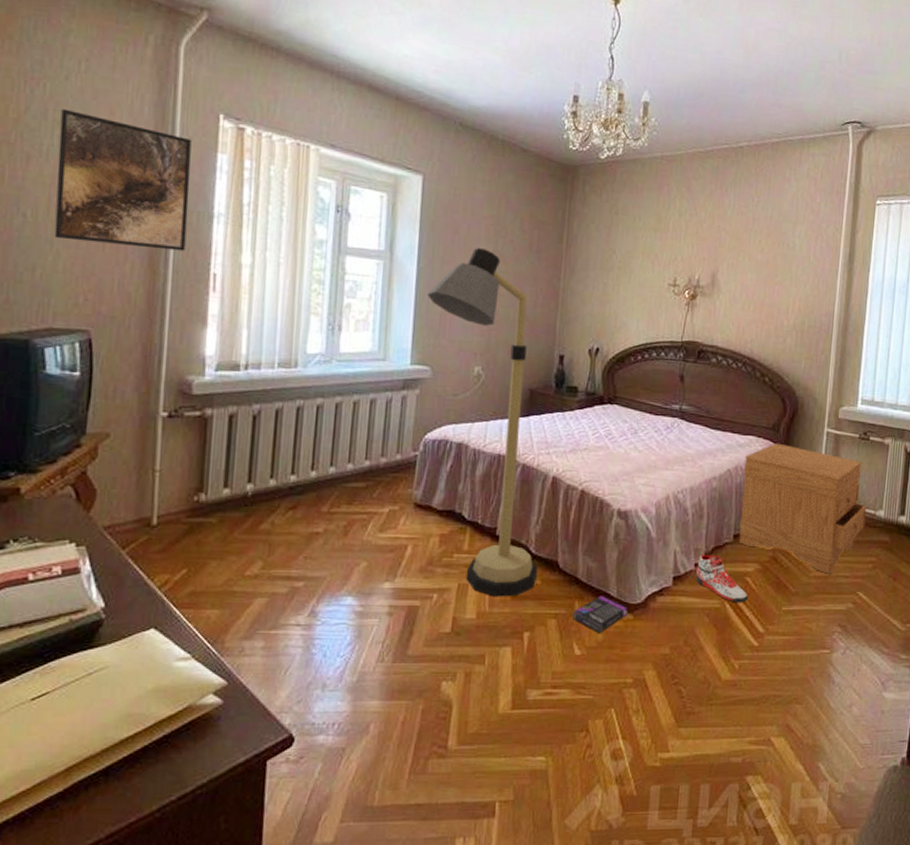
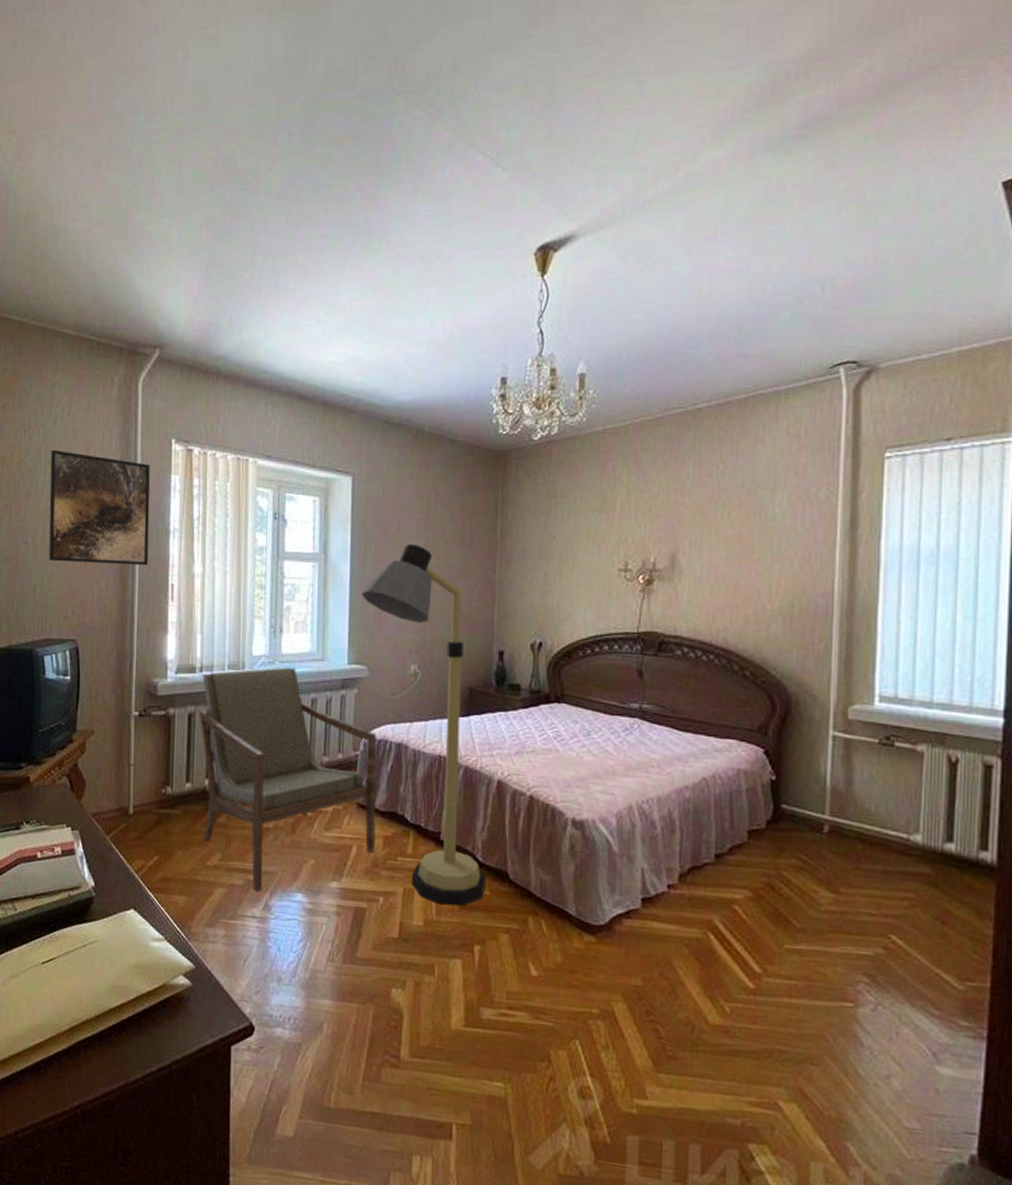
armchair: none [242,366,438,599] -> present [199,667,377,892]
box: present [573,595,629,633] -> none [527,912,591,954]
sneaker: present [696,554,749,603] -> none [670,875,739,935]
nightstand: present [739,443,867,574] -> none [722,748,895,909]

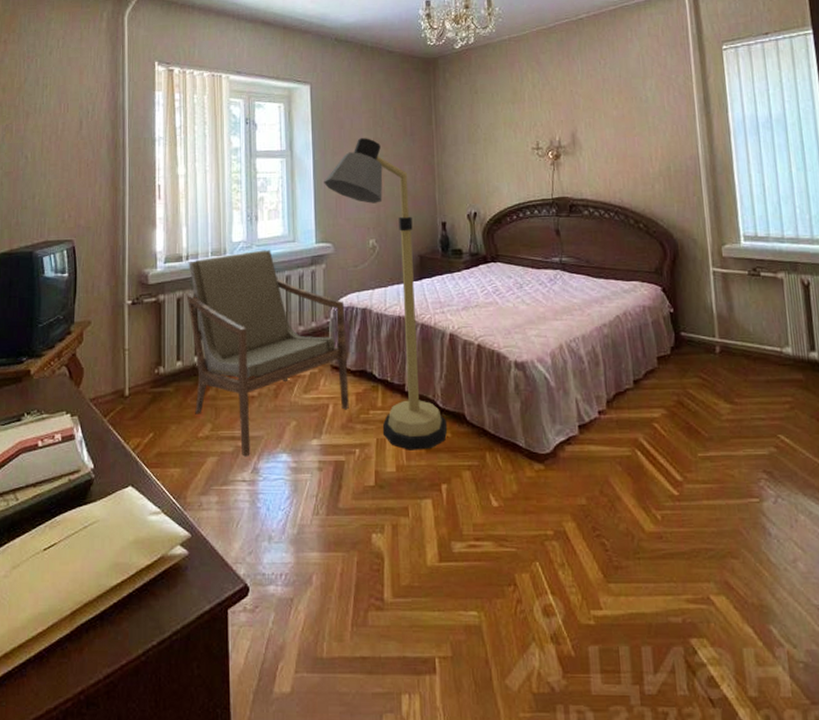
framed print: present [48,449,150,566] -> none [46,75,137,172]

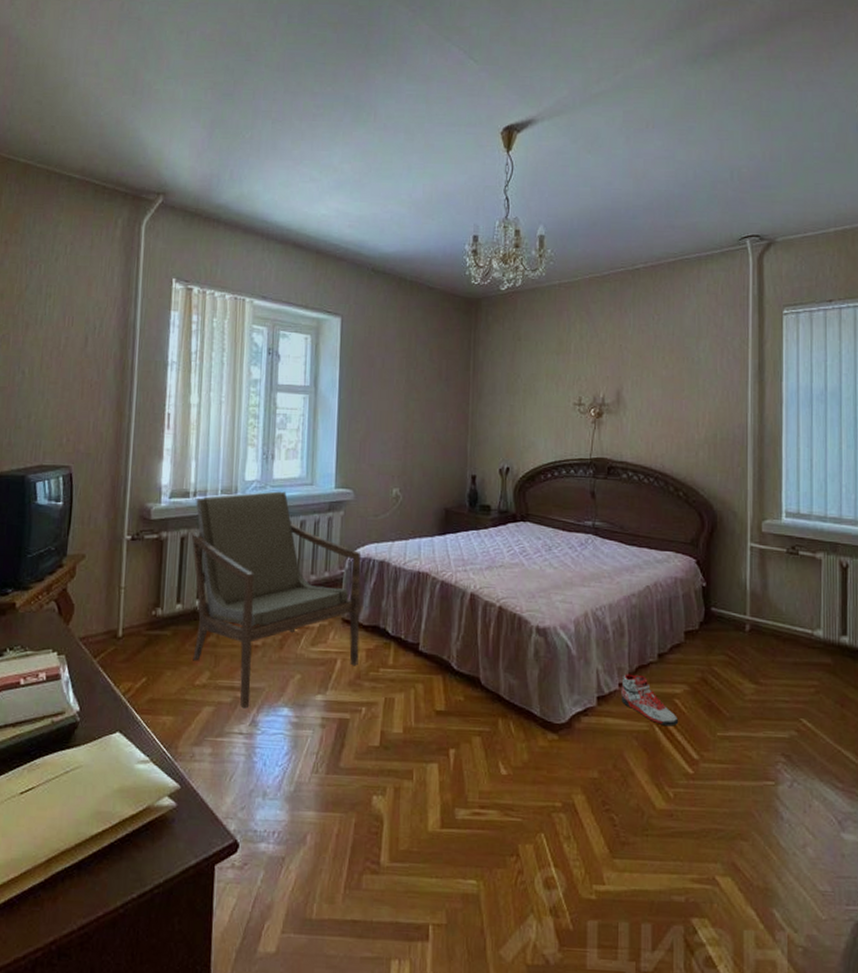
floor lamp: present [324,138,448,450] -> none [348,379,461,713]
sneaker: none [601,401,660,450] -> present [621,674,679,727]

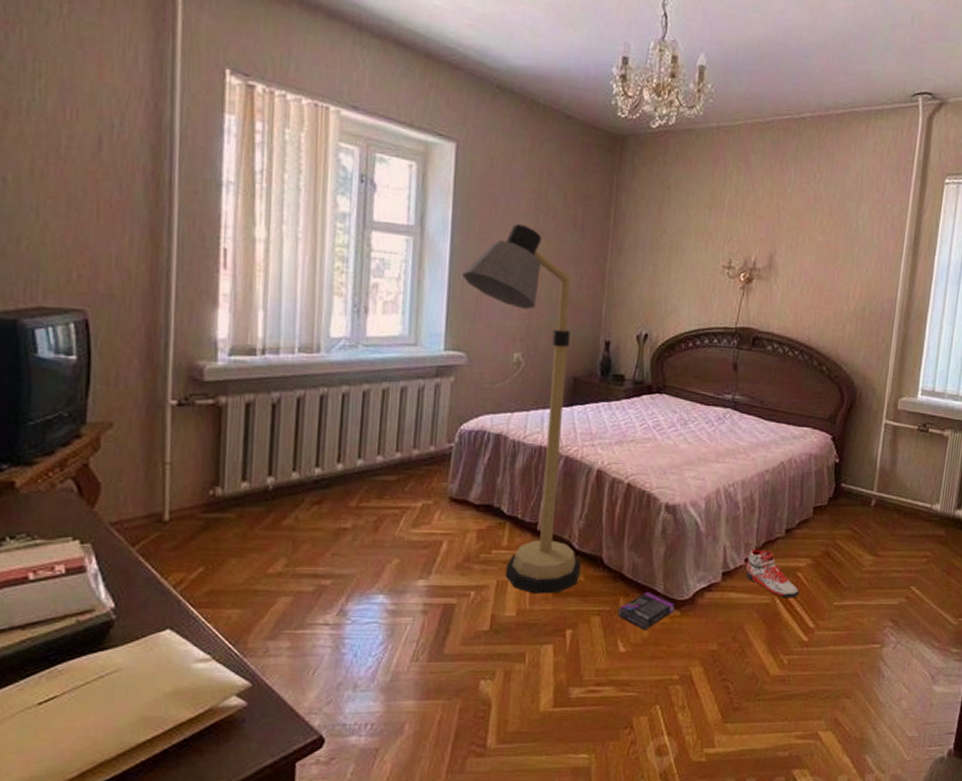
armchair: present [191,491,362,709] -> none [259,351,475,598]
floor lamp: none [348,379,461,713] -> present [462,224,582,594]
box: none [497,713,553,752] -> present [617,591,676,629]

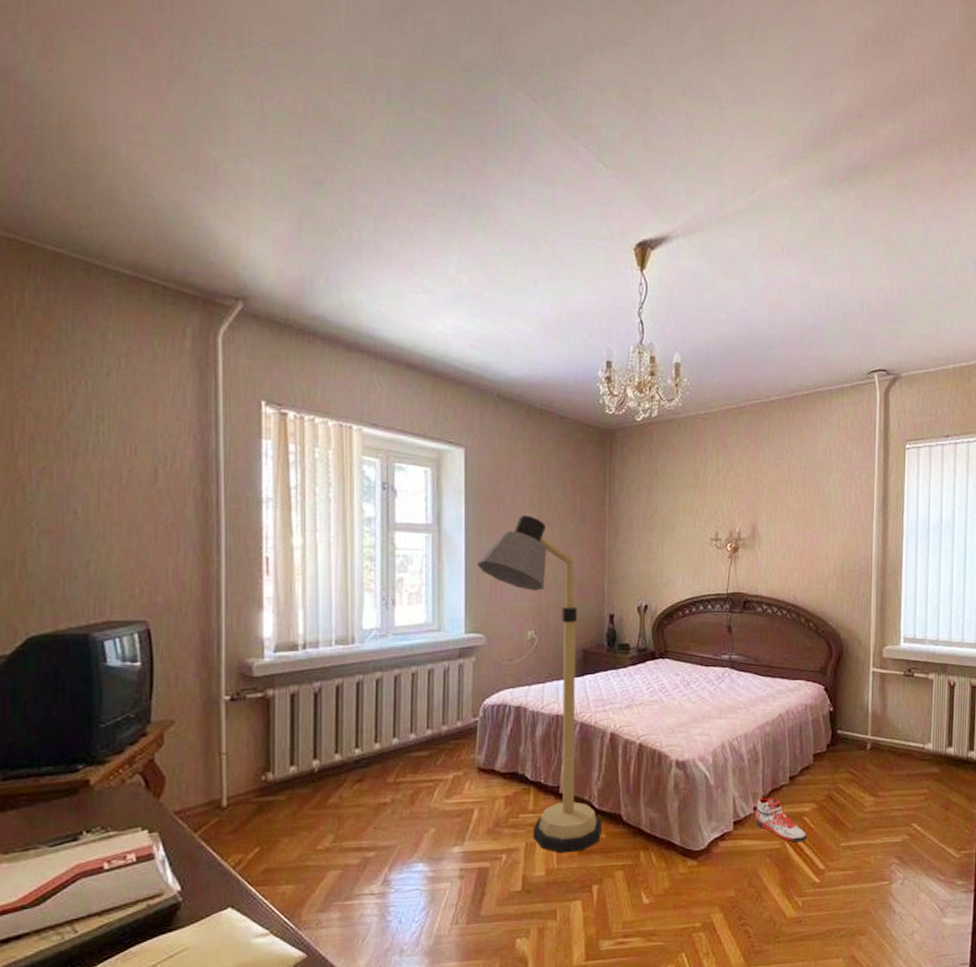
box: present [617,591,676,629] -> none [639,844,693,881]

